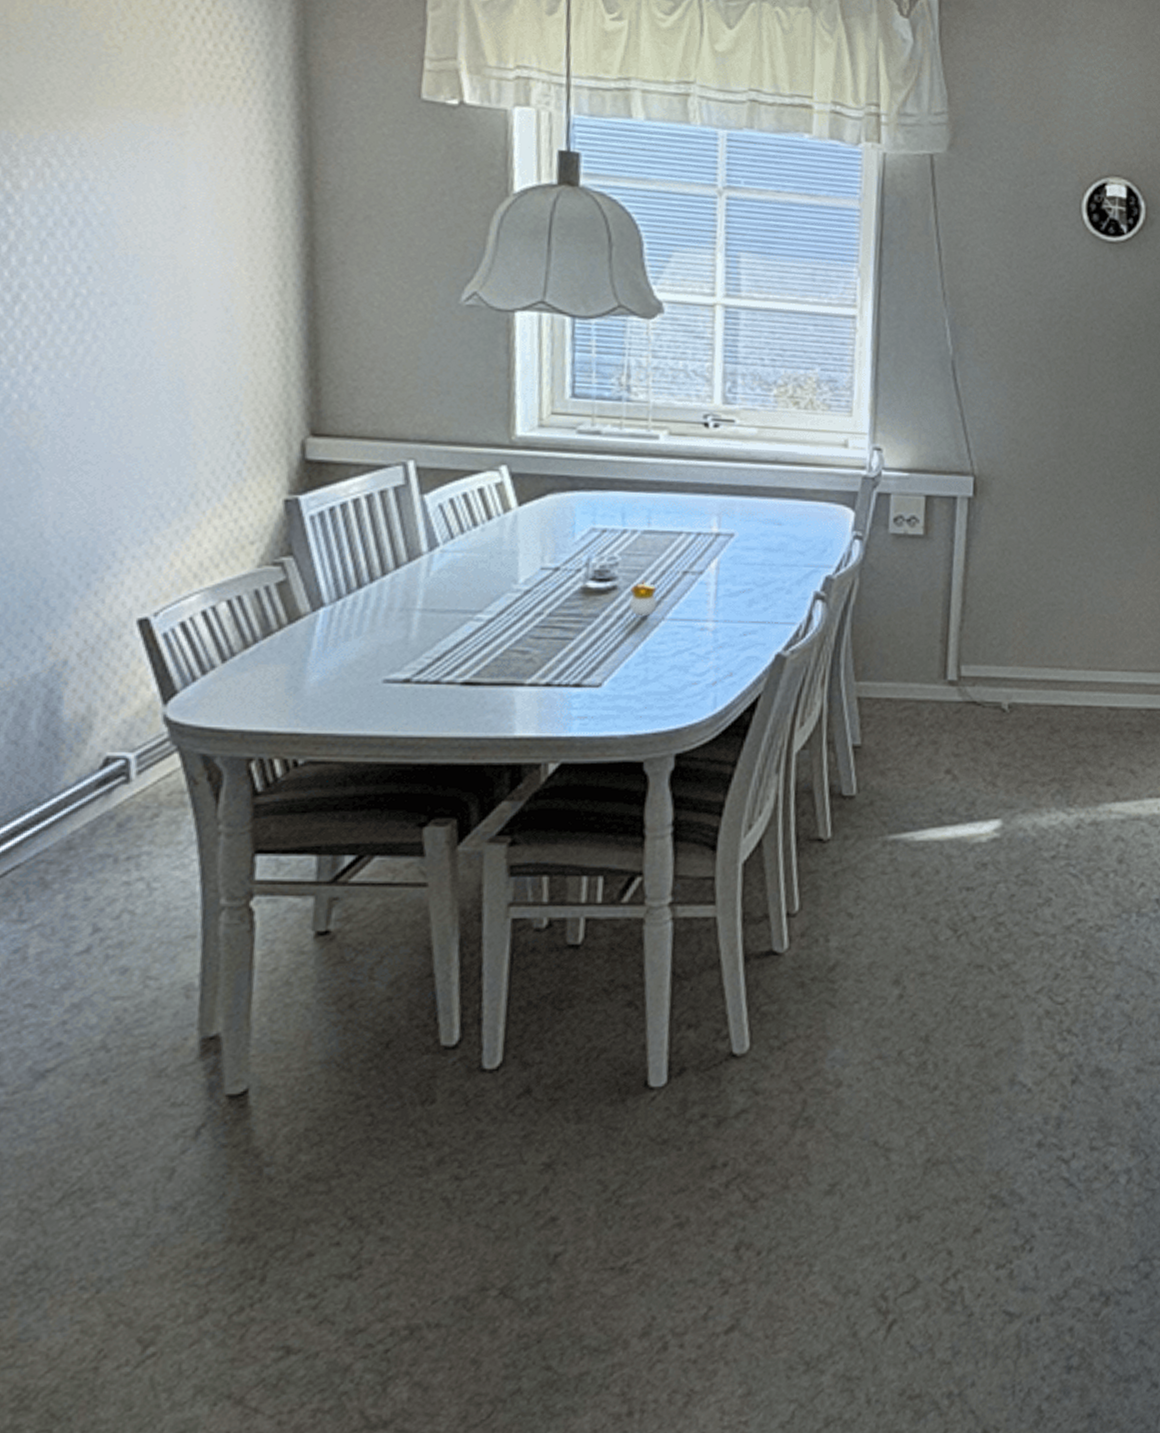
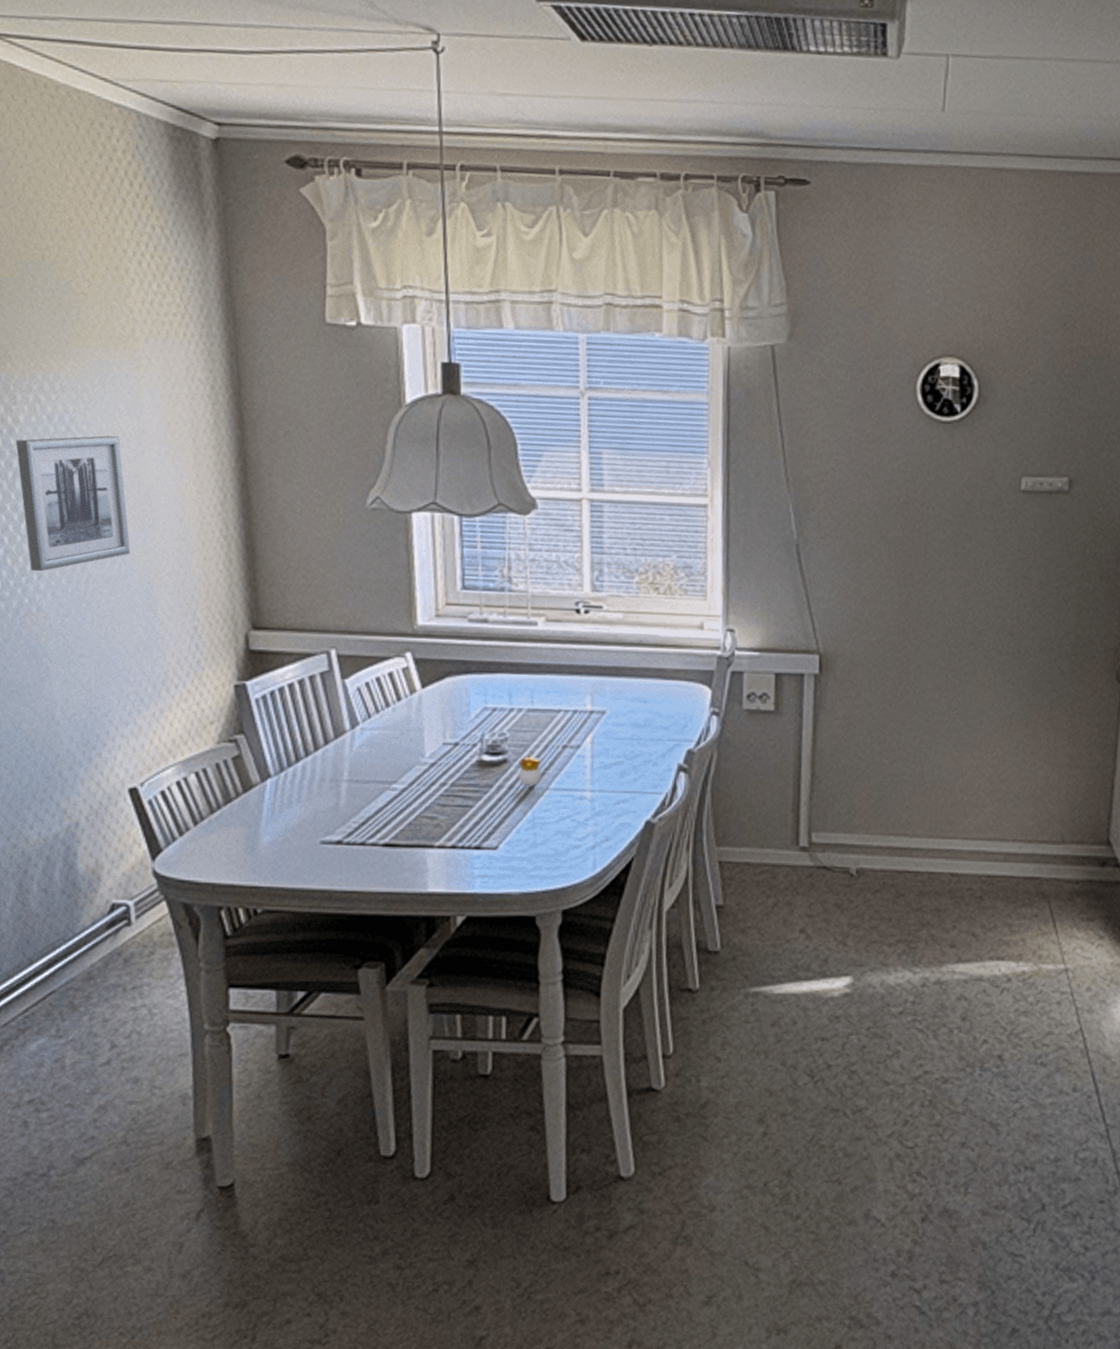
wall art: none [14,208,159,363] -> present [15,436,130,572]

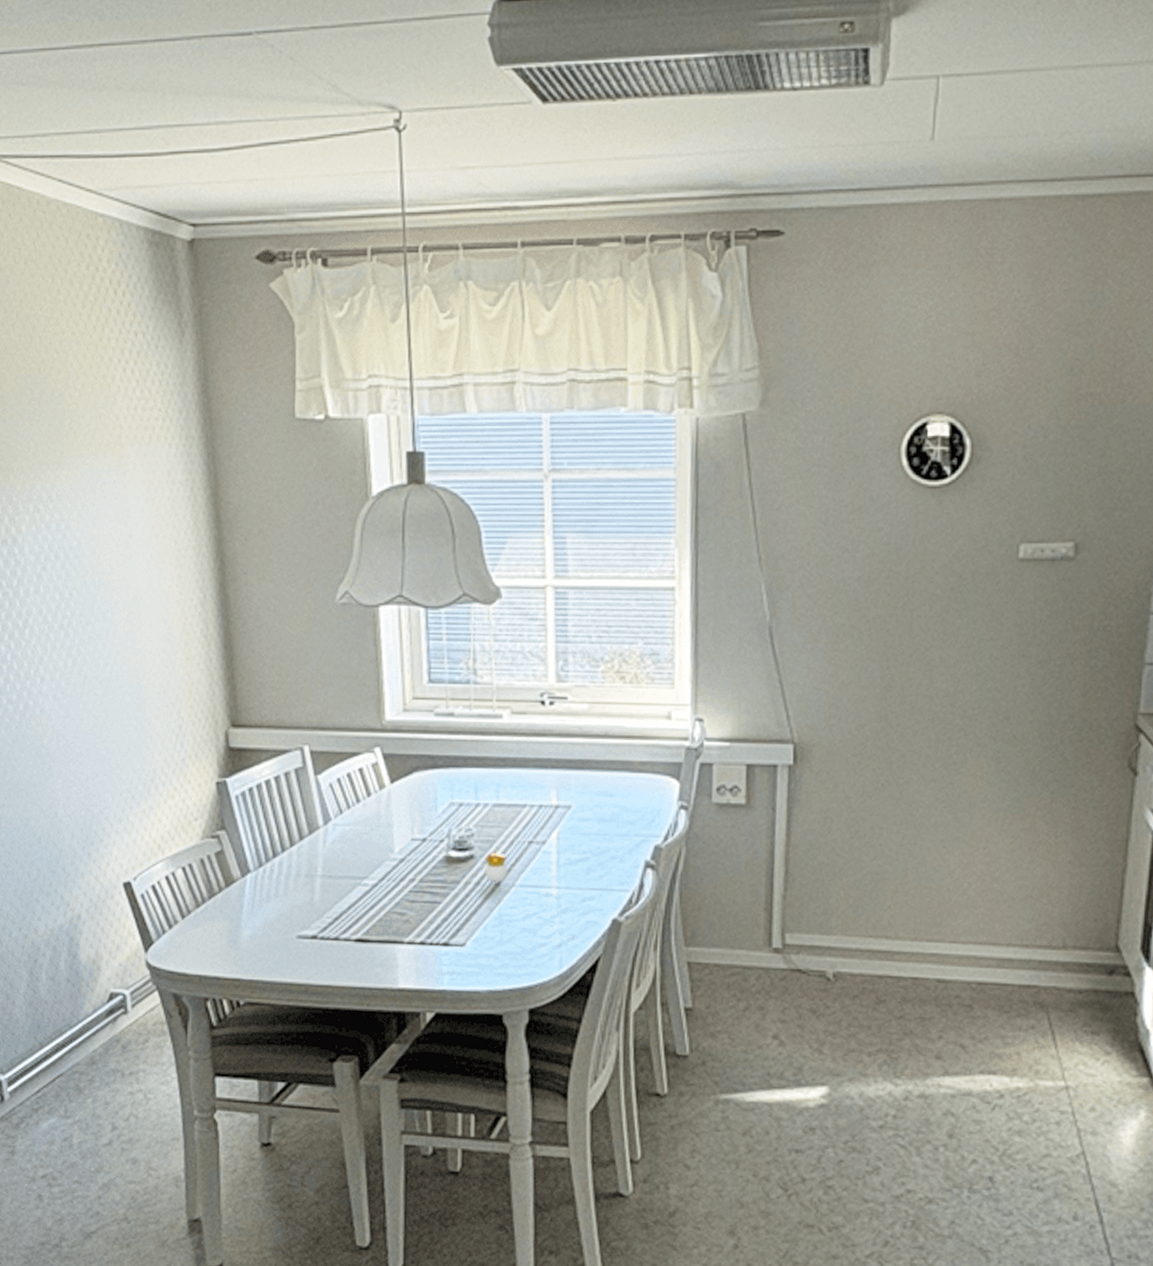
wall art: present [15,436,130,572] -> none [19,541,121,675]

